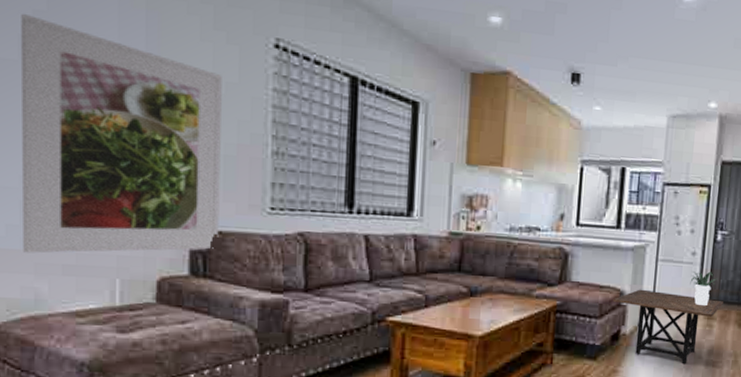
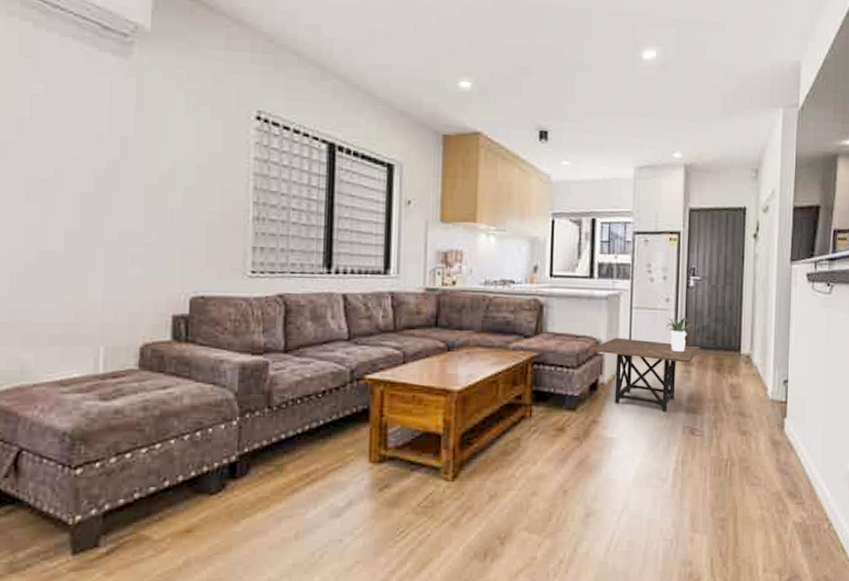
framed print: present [21,13,222,254] -> none [11,98,206,325]

